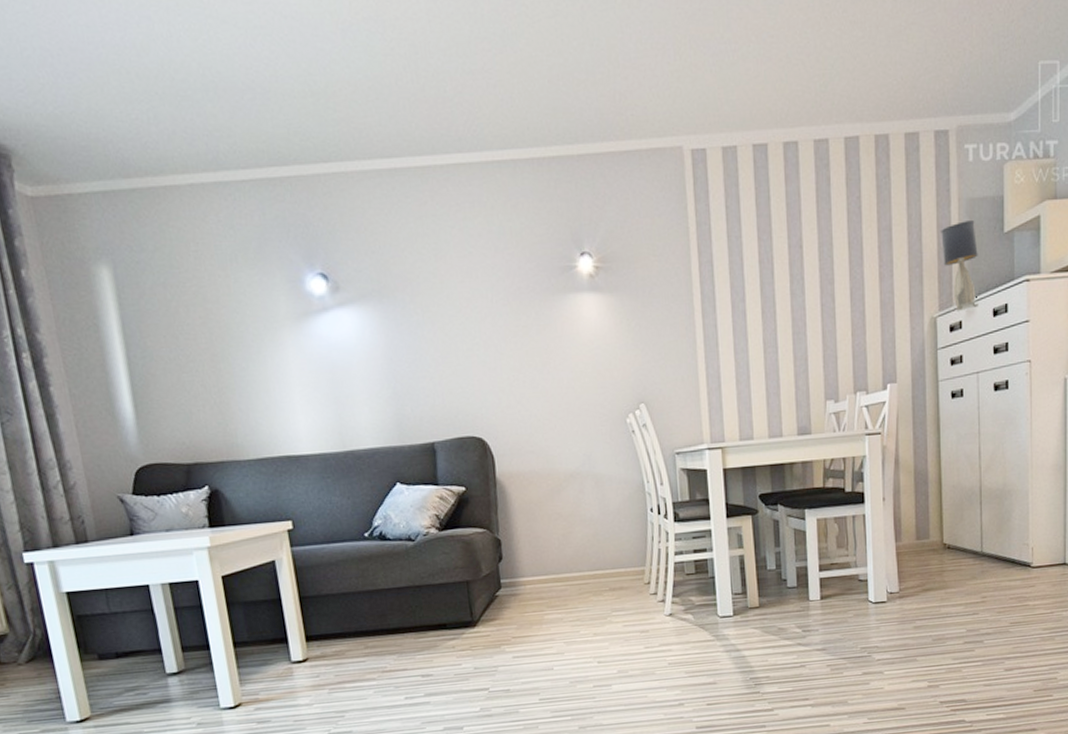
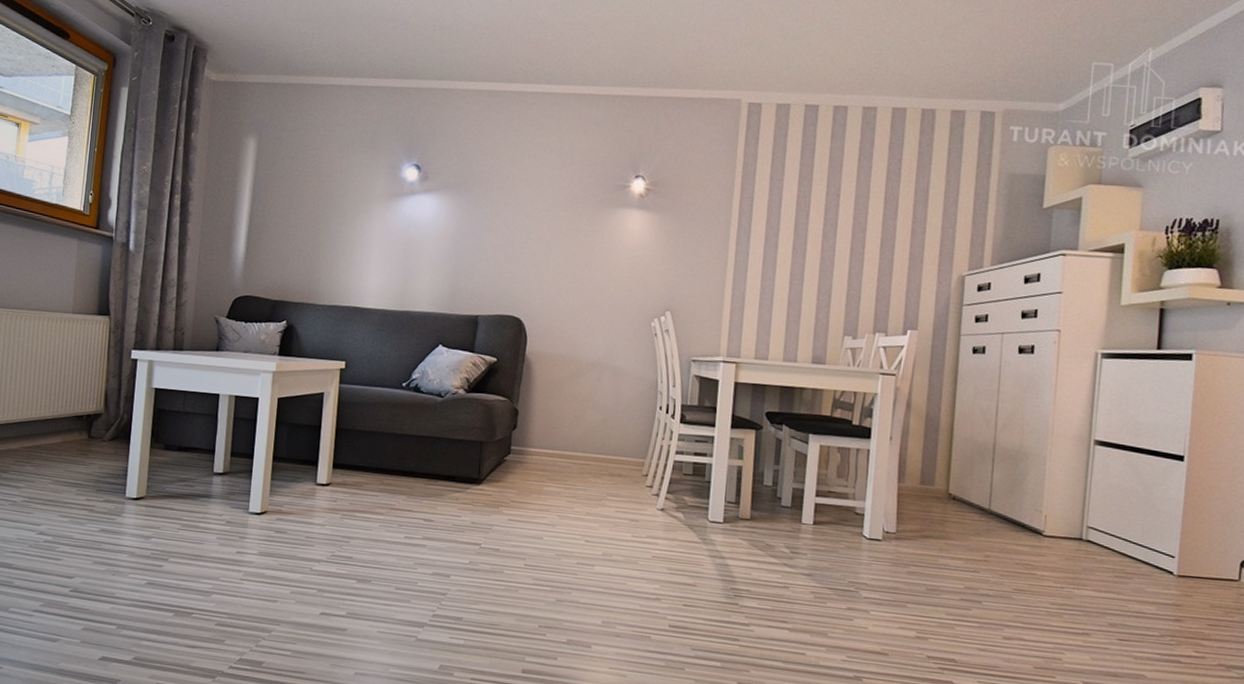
table lamp: present [941,221,979,311] -> none [977,193,1014,274]

